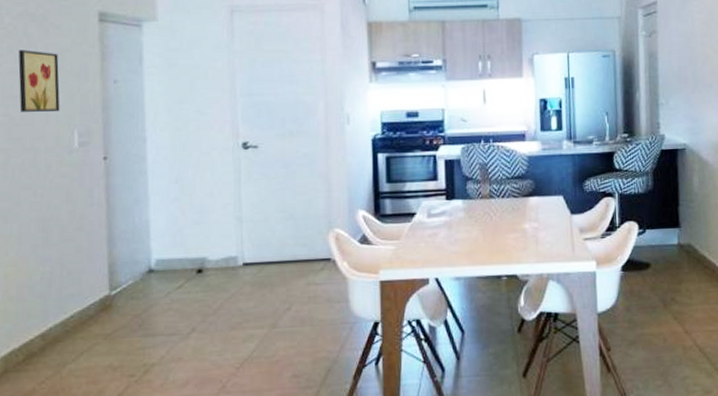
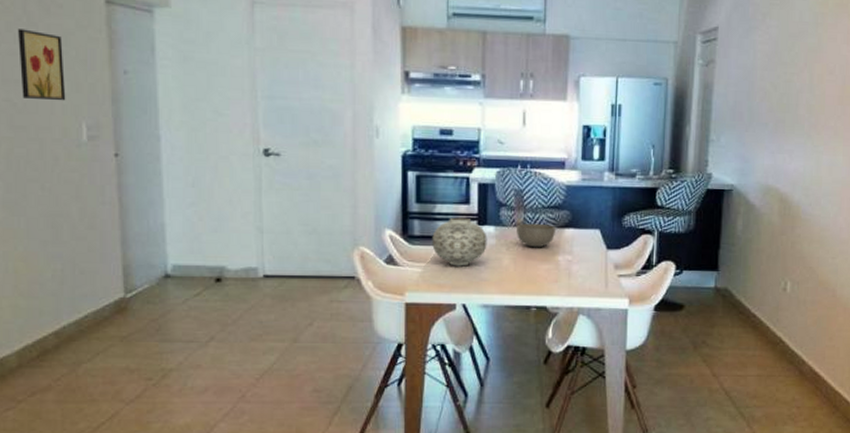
vase: none [403,193,456,241] -> present [432,217,487,266]
bowl: none [483,194,521,218] -> present [517,223,556,248]

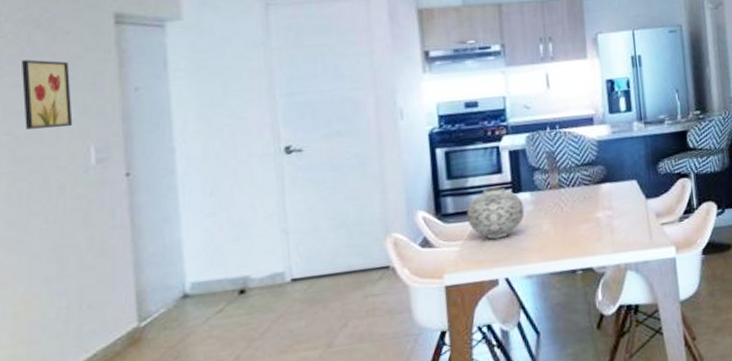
bowl: present [517,223,556,248] -> none [552,182,593,208]

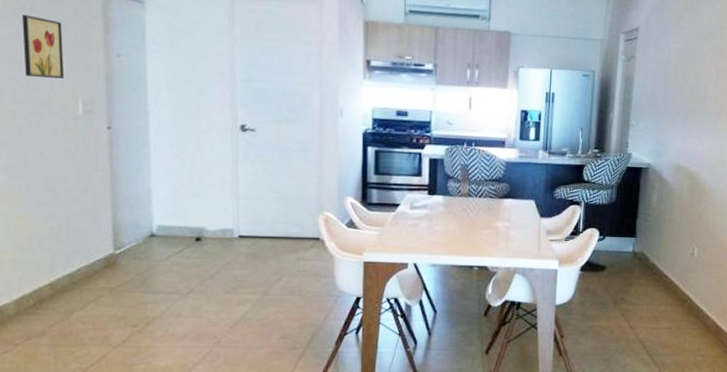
vase: present [467,187,525,240] -> none [388,187,437,230]

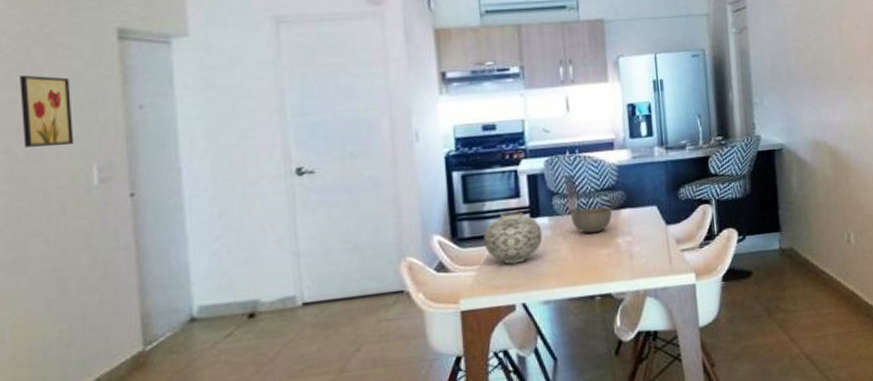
vase: none [388,187,437,230] -> present [483,211,543,265]
bowl: none [462,193,497,216] -> present [571,207,613,234]

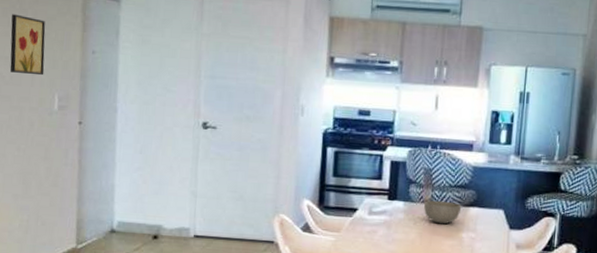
vase: present [483,211,543,265] -> none [345,191,397,238]

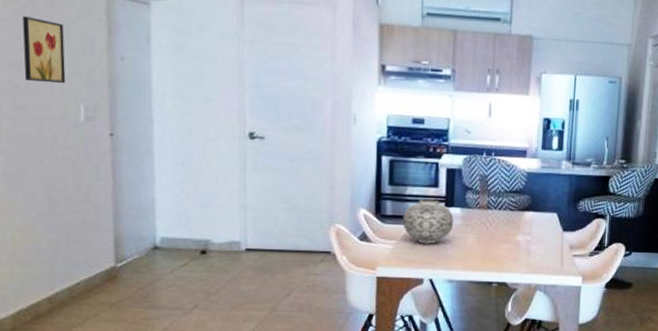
vase: none [345,191,397,238] -> present [403,199,454,244]
bowl: present [424,200,462,225] -> none [481,206,517,229]

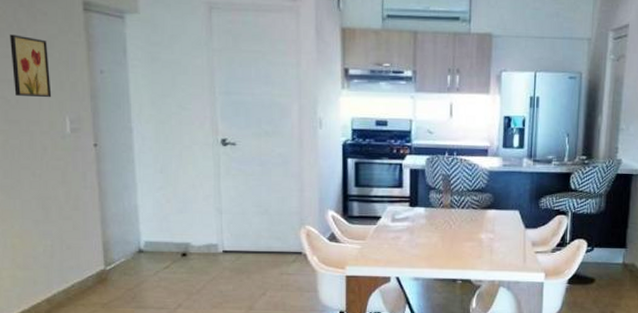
vase: present [403,199,454,244] -> none [369,199,418,244]

